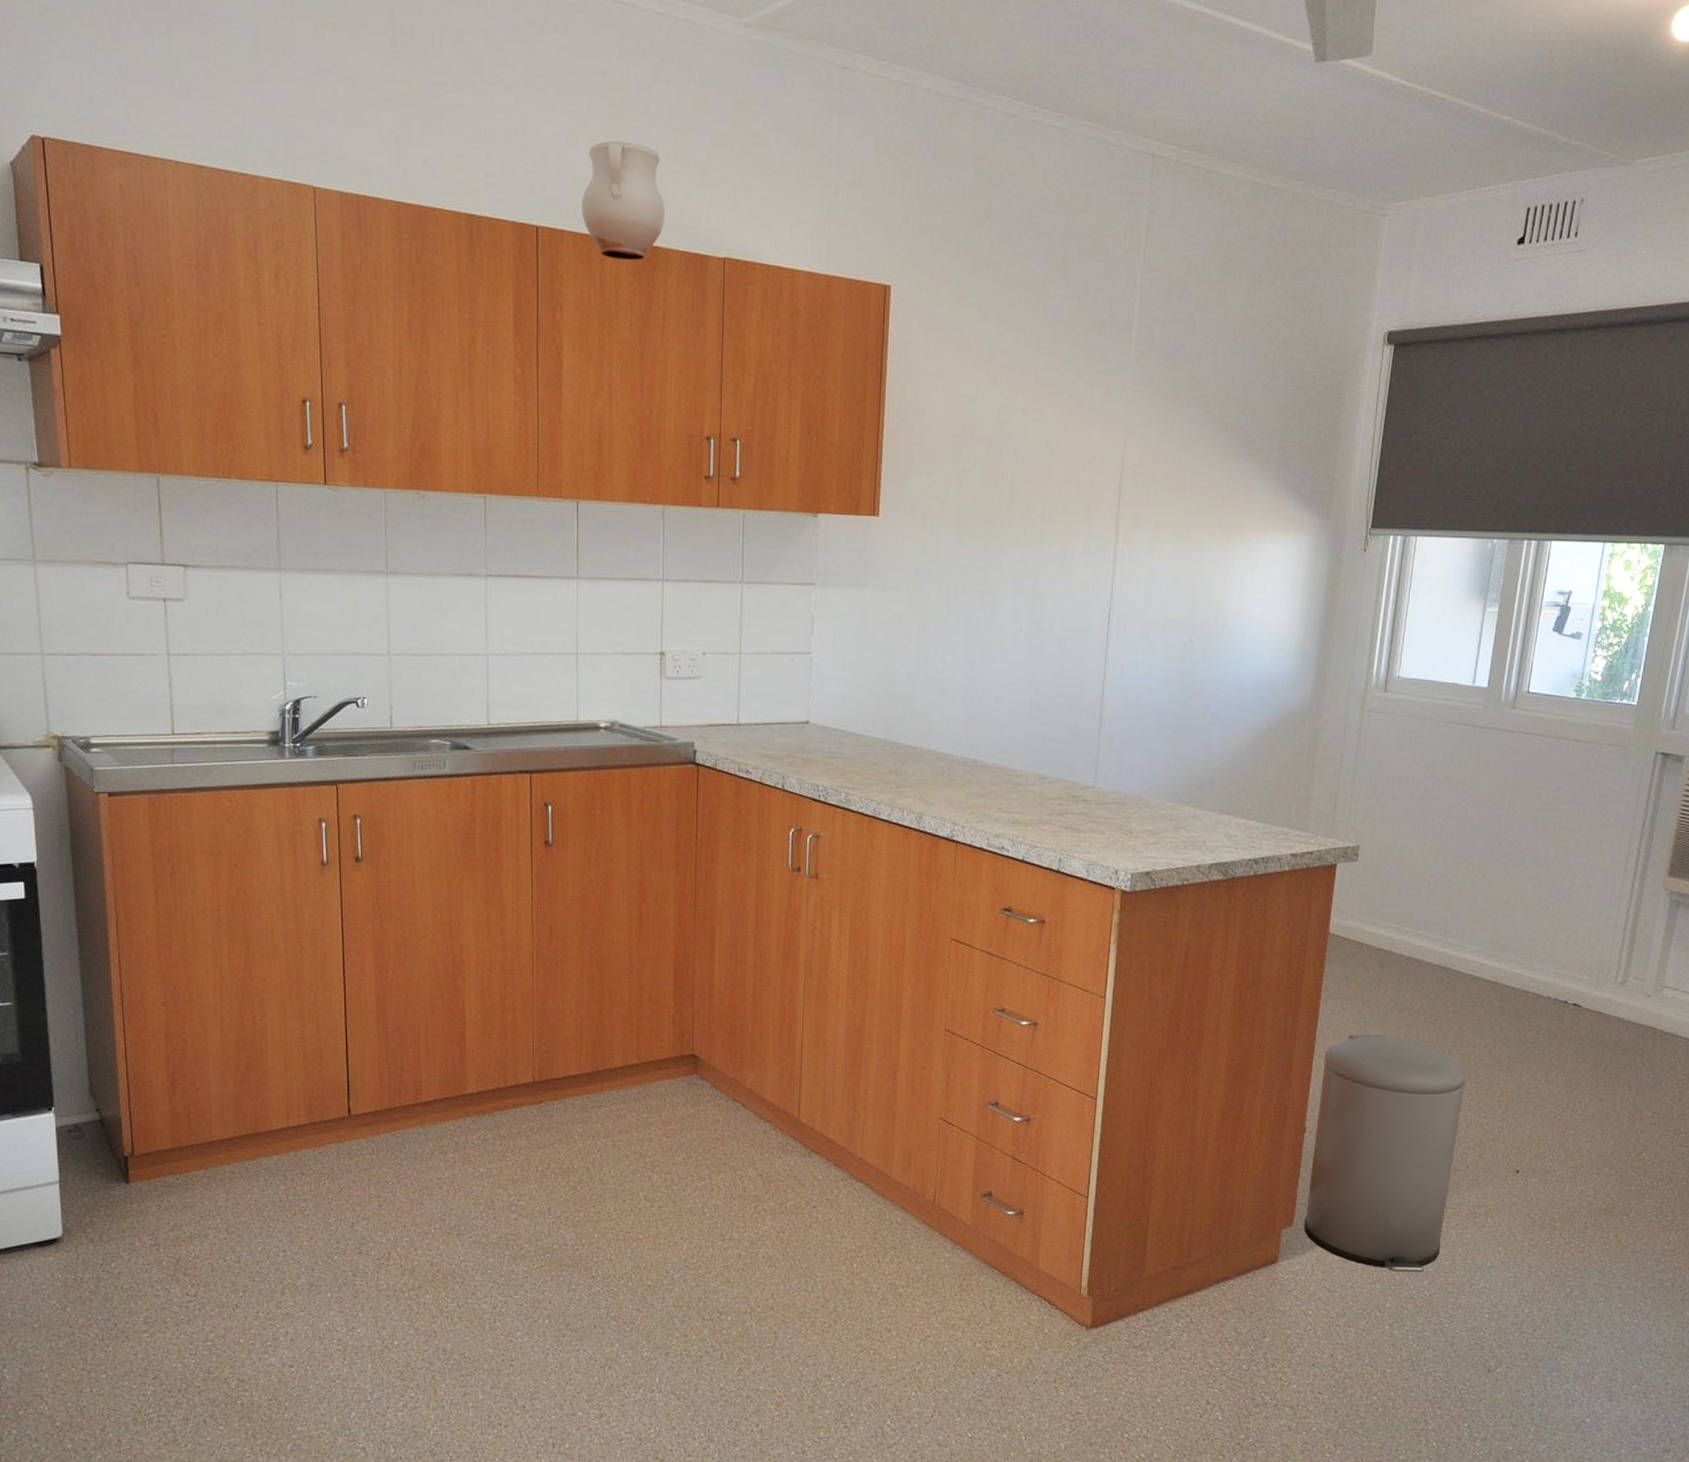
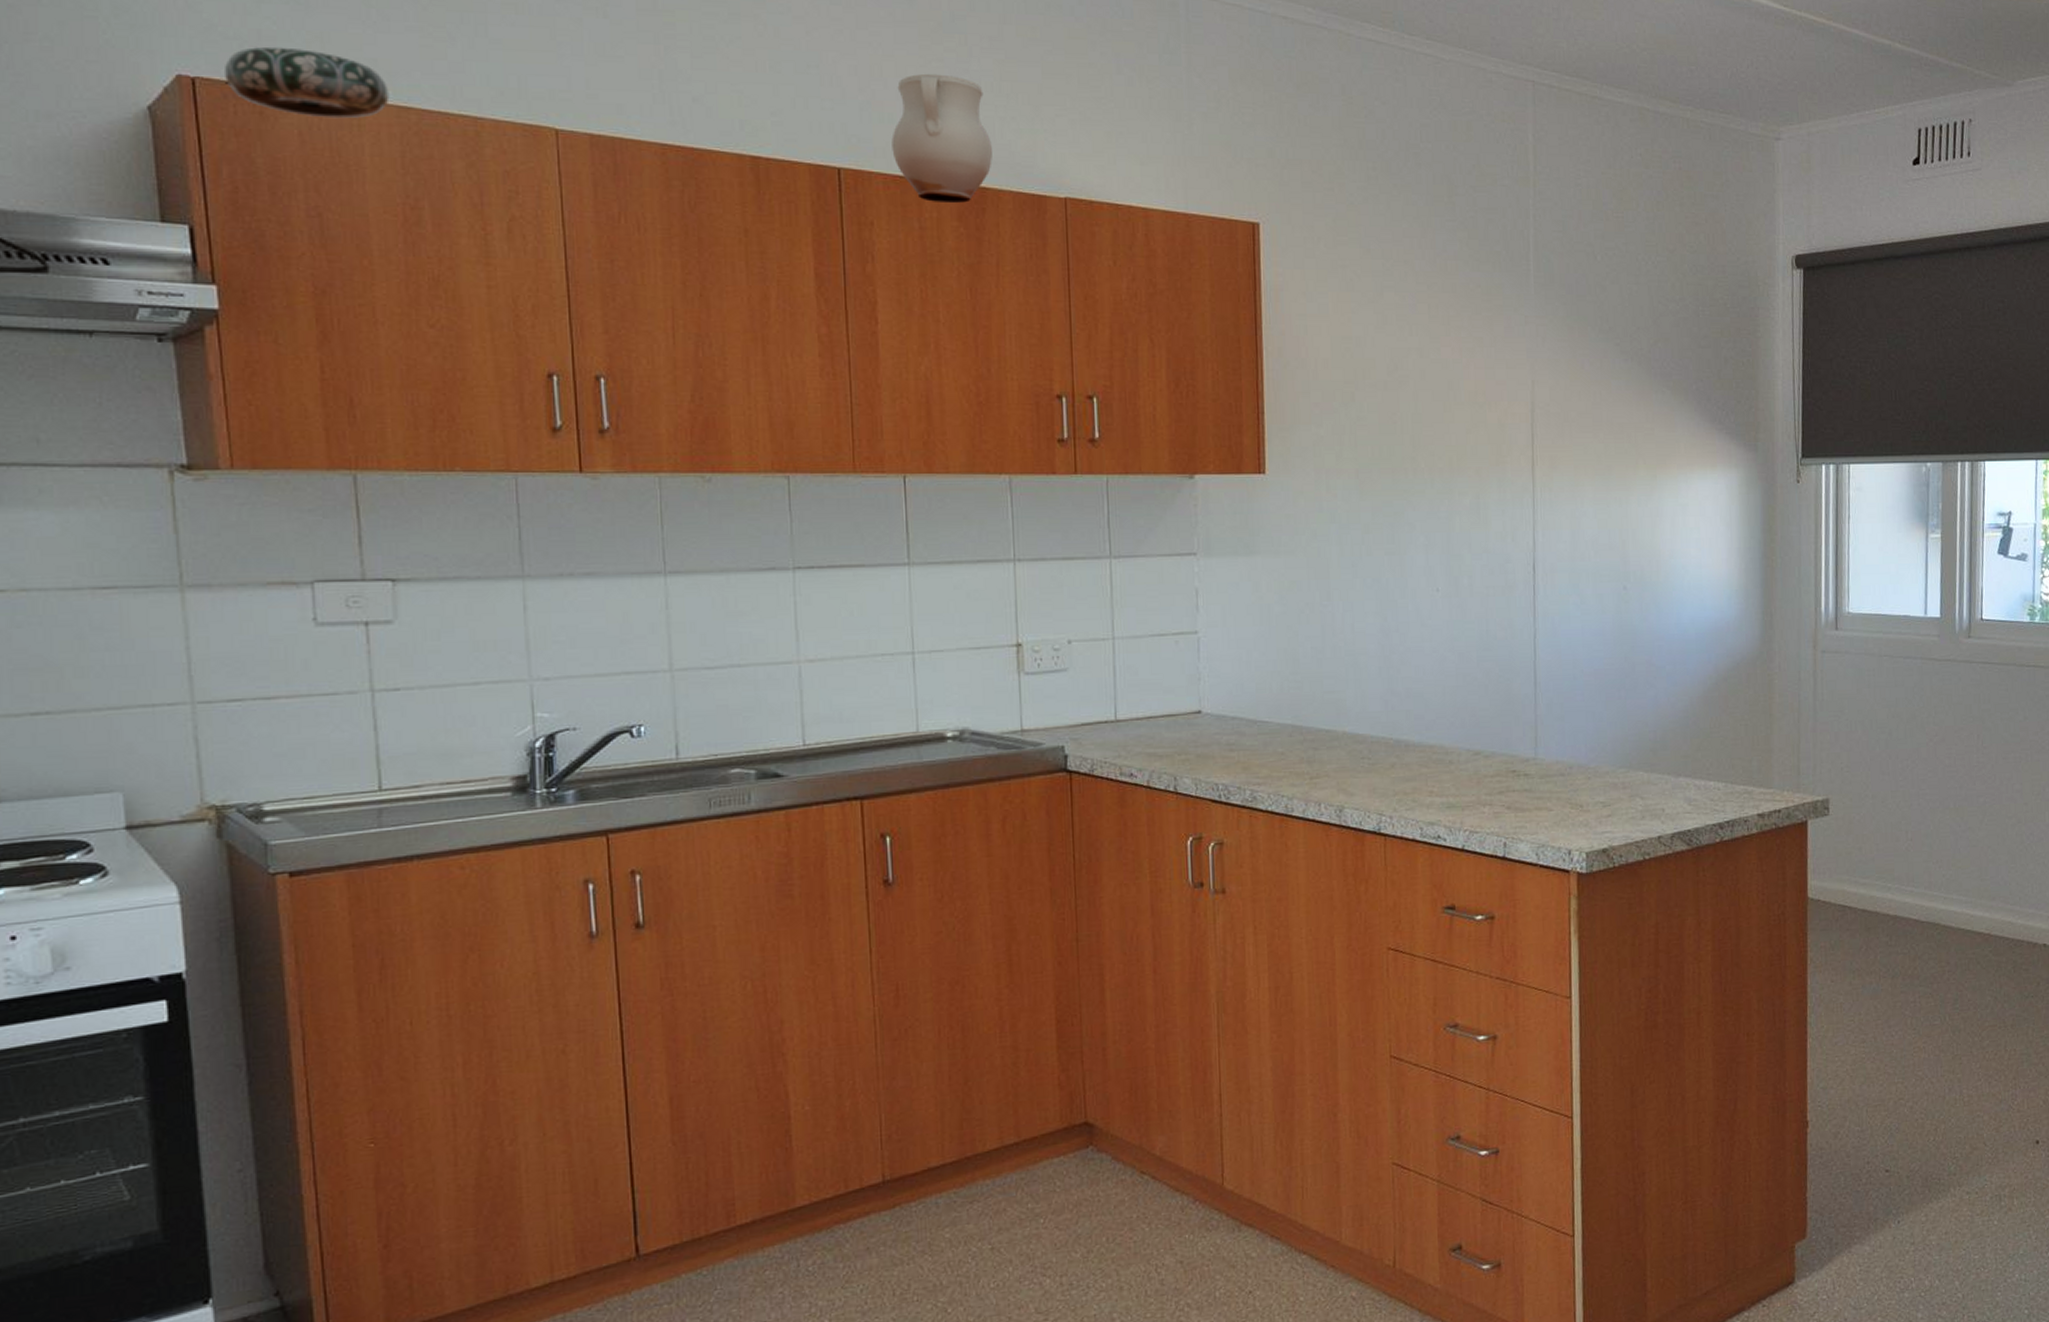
decorative bowl: none [65,111,188,176] -> present [223,46,390,119]
pedal bin: present [1304,1033,1467,1273] -> none [1818,1006,1971,1276]

